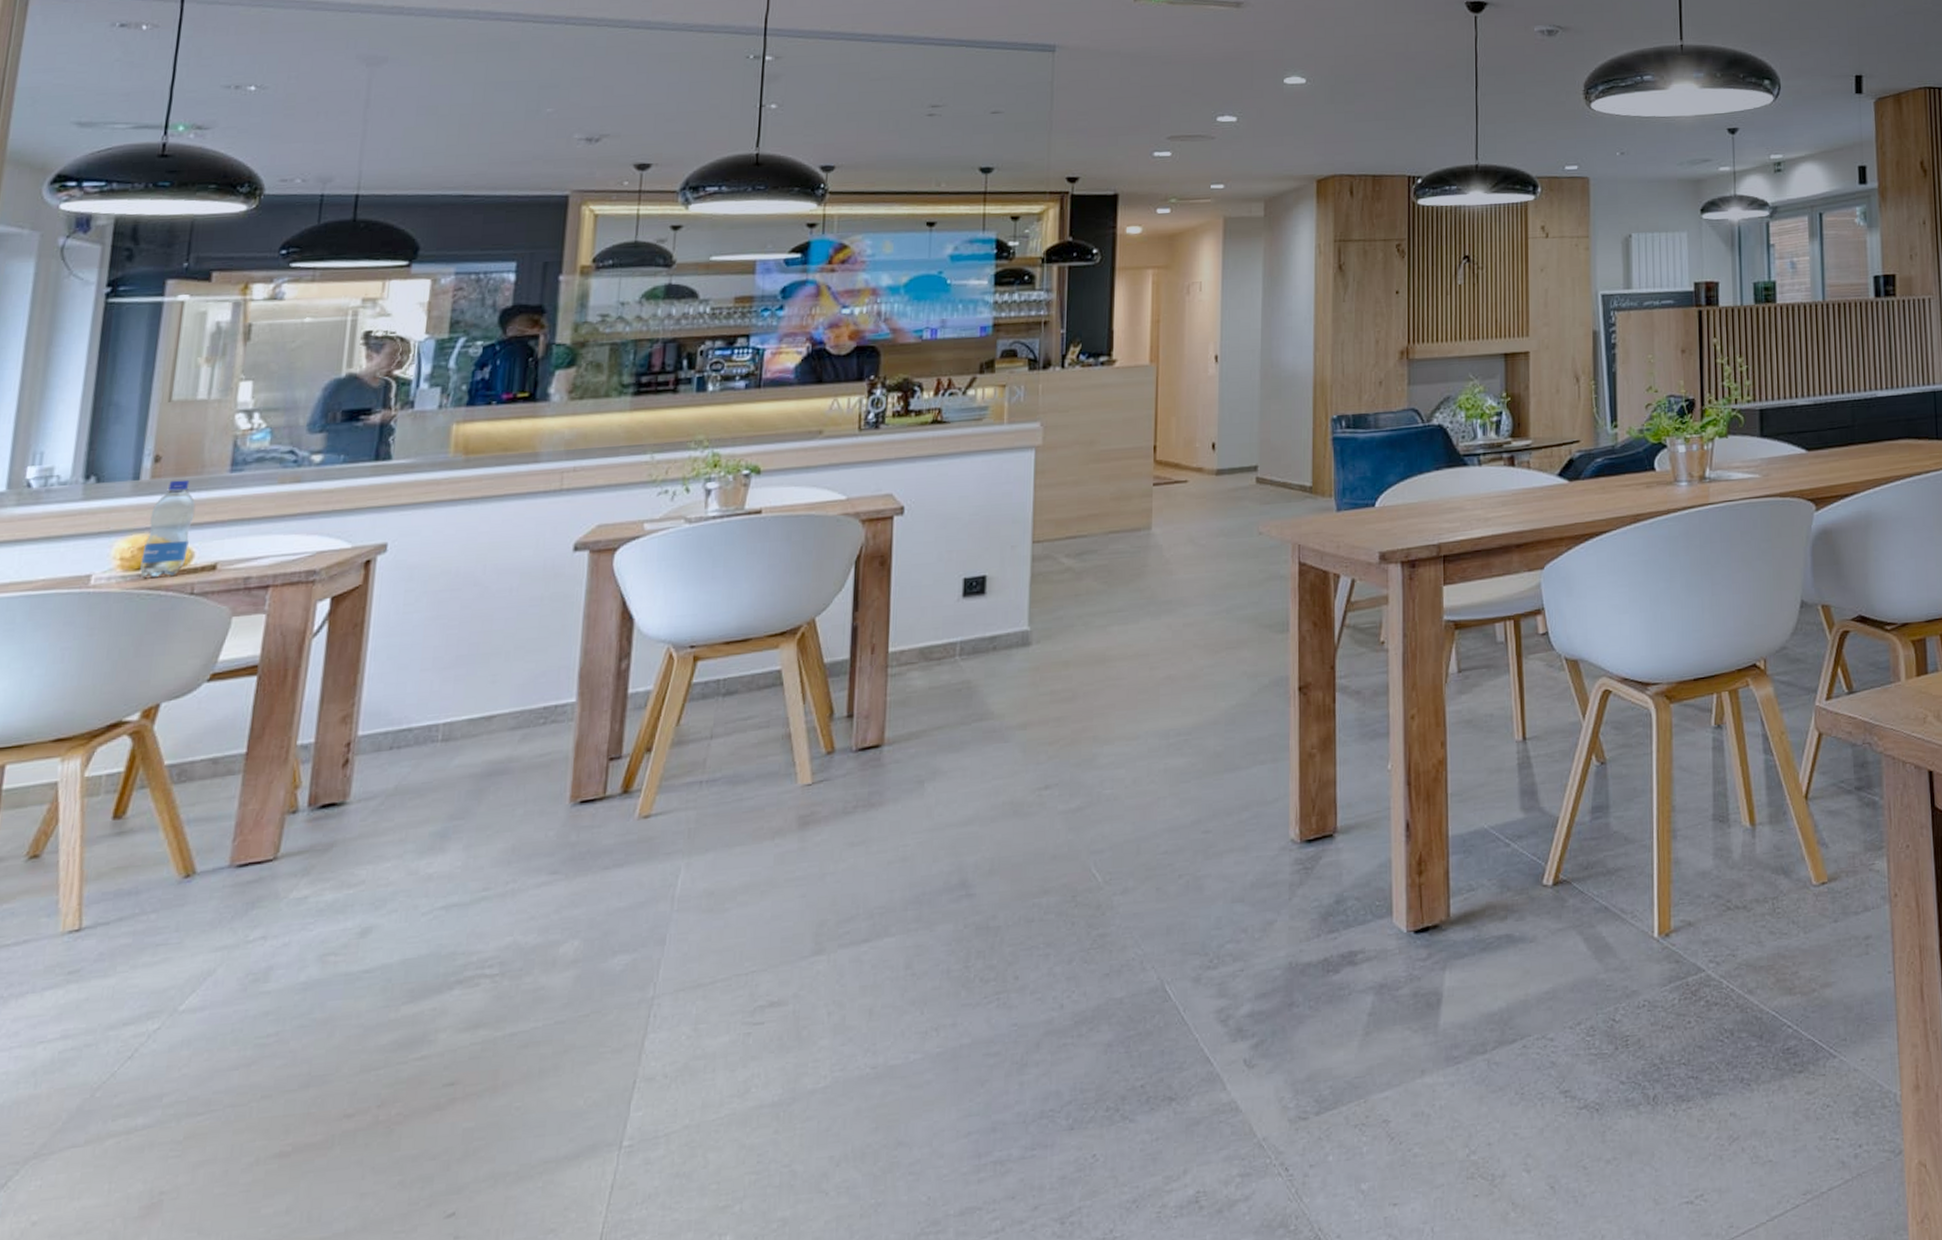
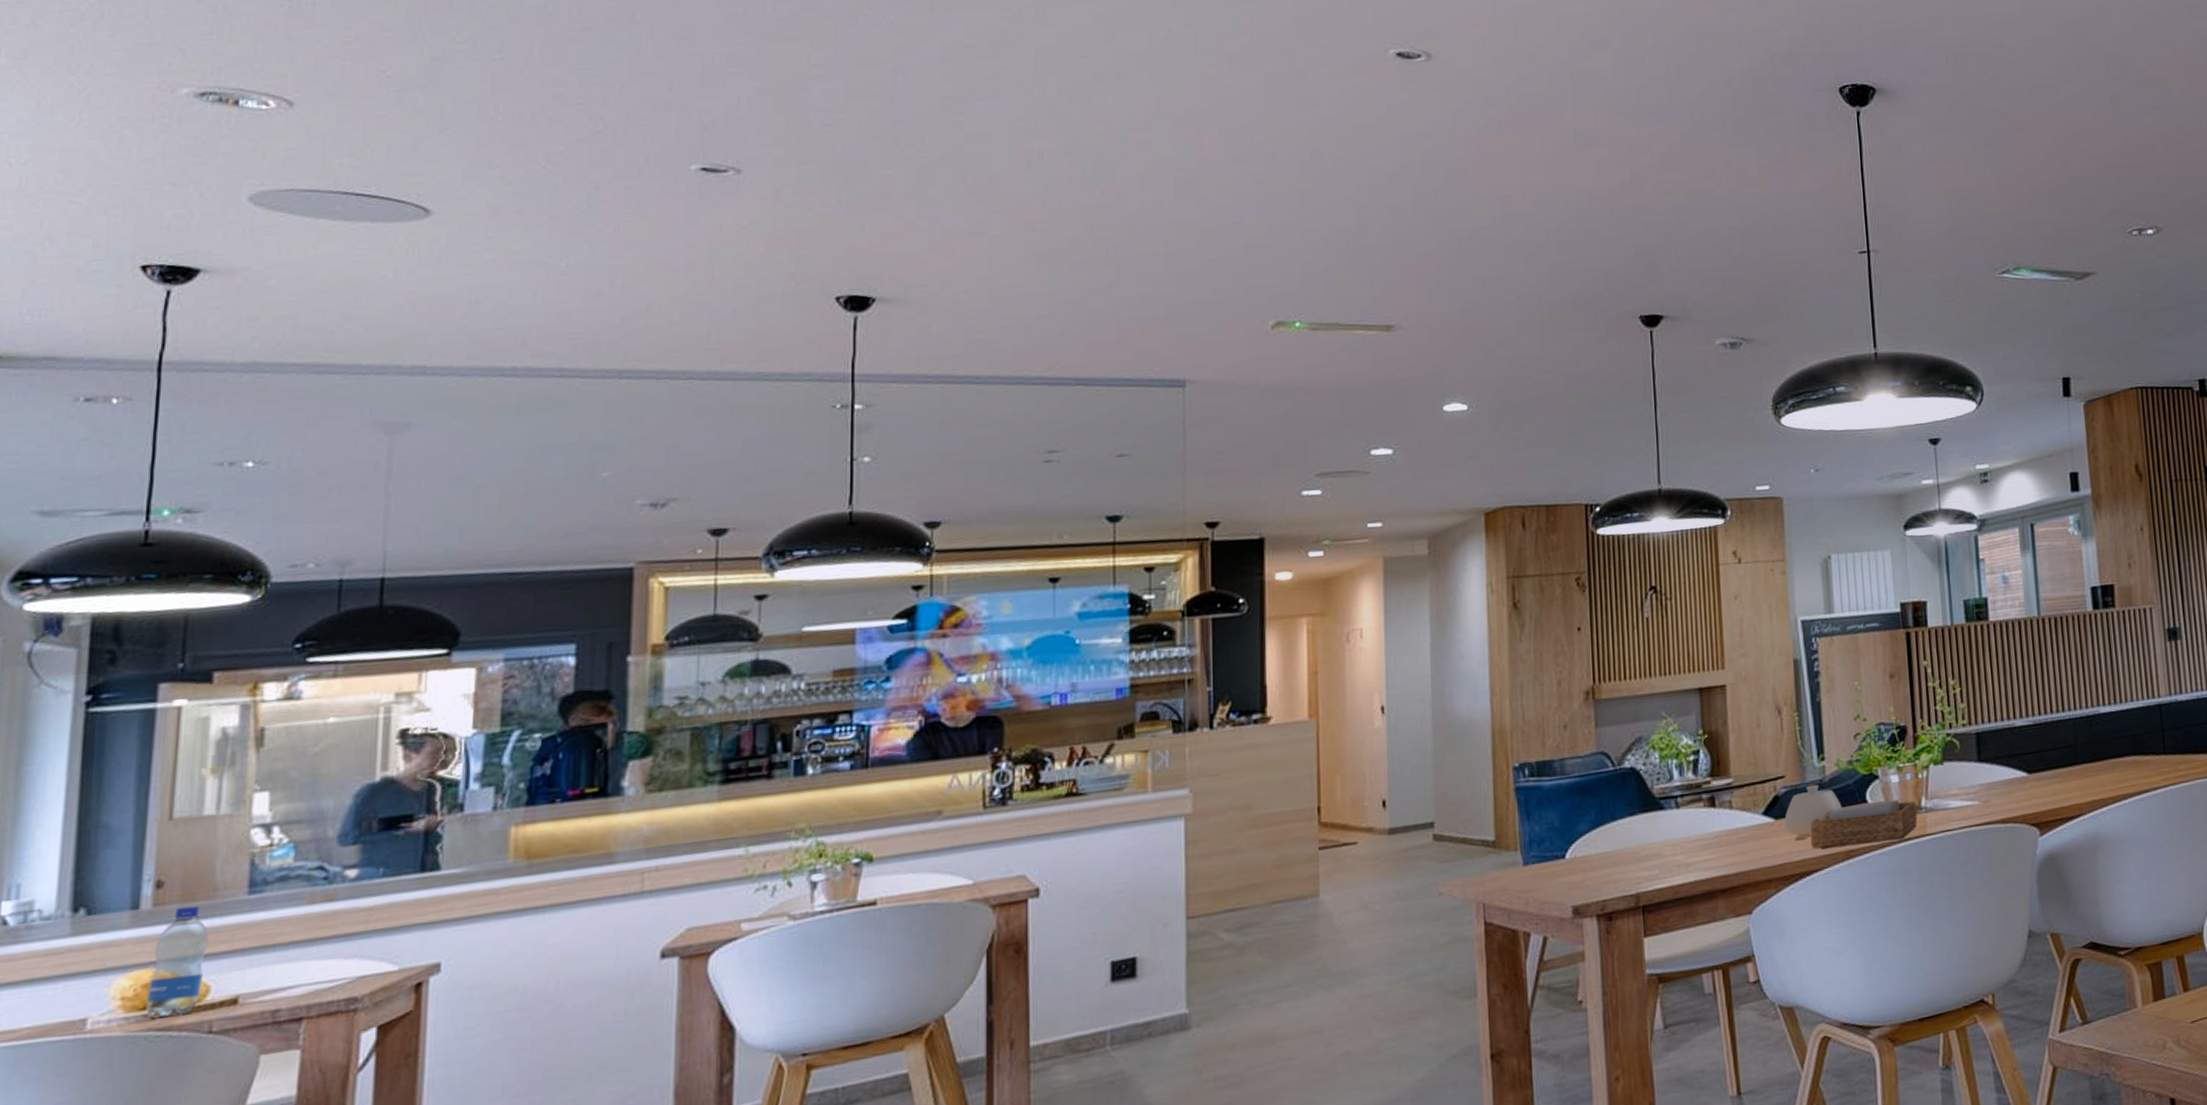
sugar bowl: none [1578,450,1632,504] -> present [1784,784,1842,842]
napkin holder: none [1601,469,1702,511] -> present [1810,799,1918,849]

